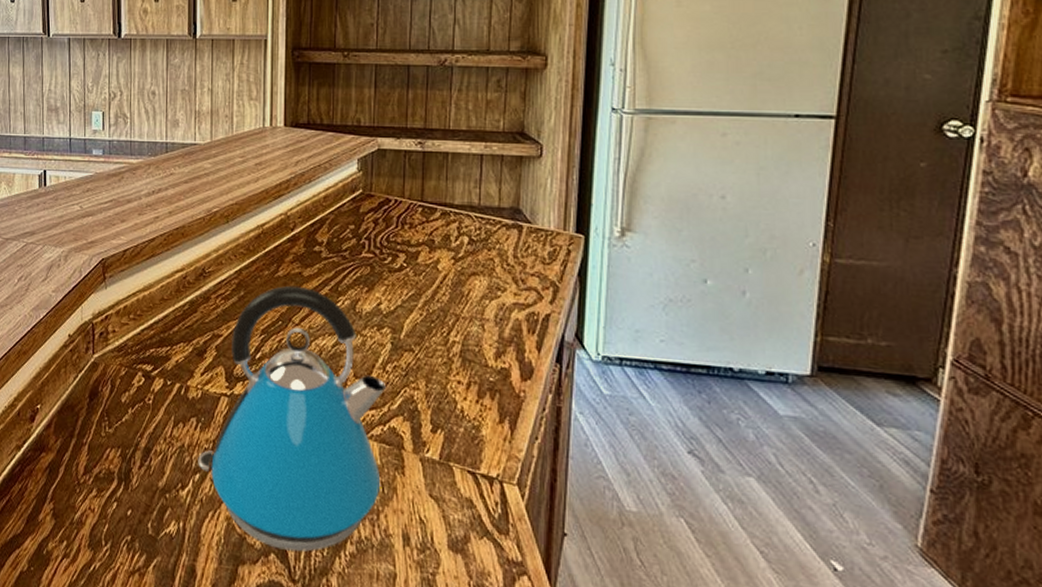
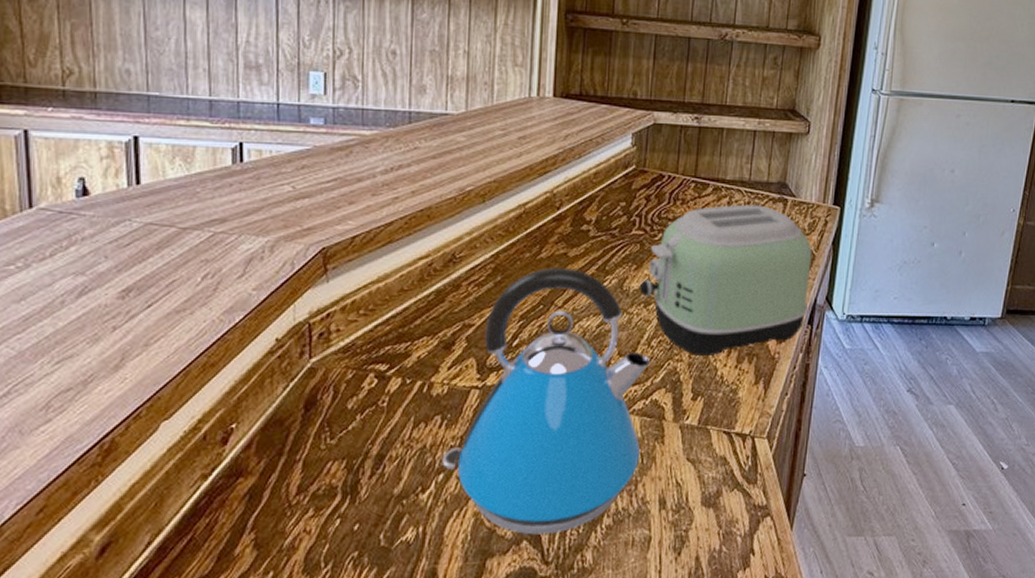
toaster: none [371,230,556,388] -> present [639,204,812,357]

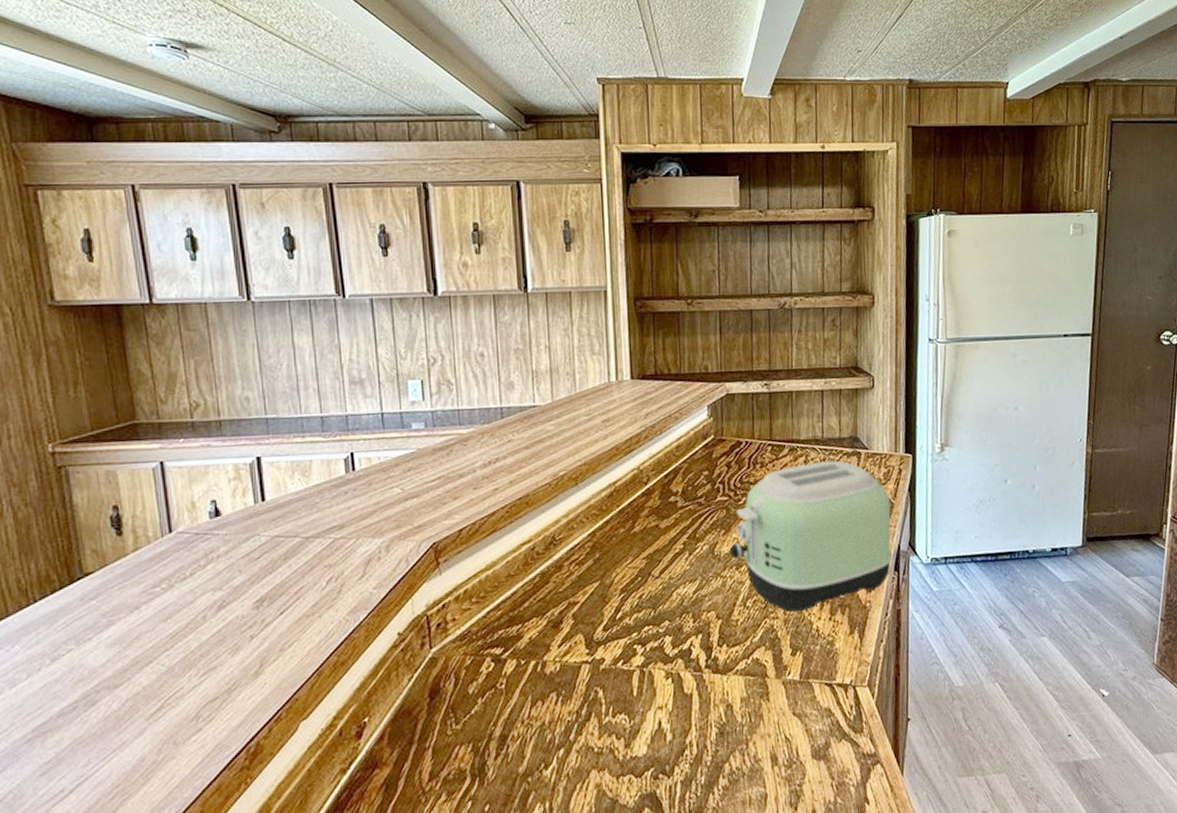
kettle: present [442,267,650,535] -> none [561,538,748,802]

